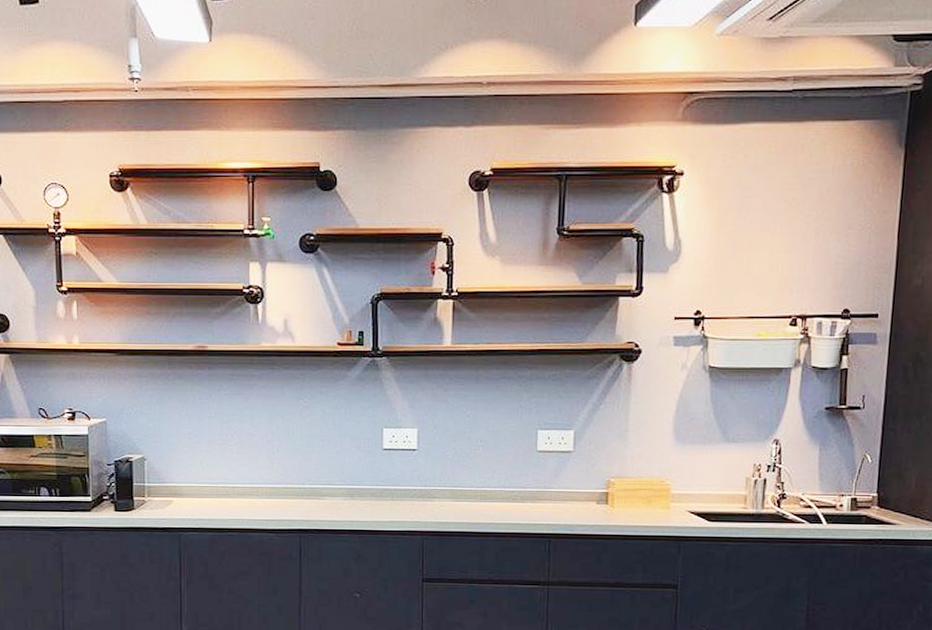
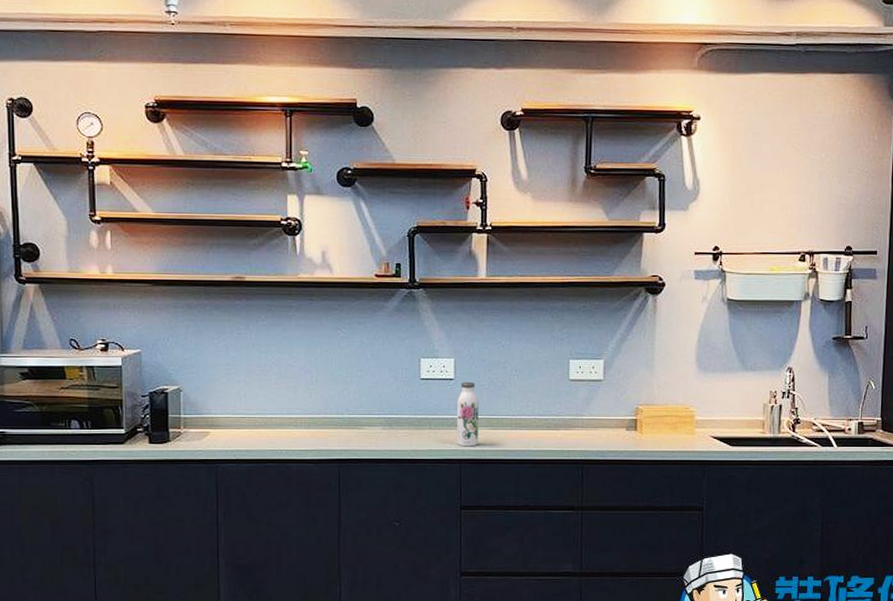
water bottle: none [419,452,443,519] -> present [456,381,479,447]

